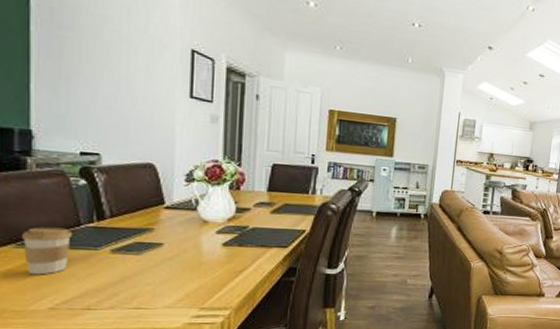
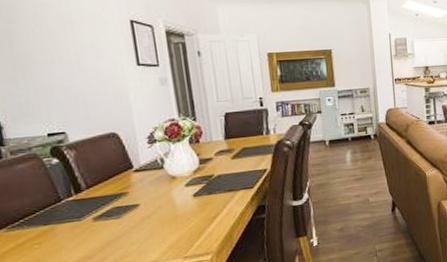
coffee cup: present [22,227,73,275] -> none [10,205,57,254]

